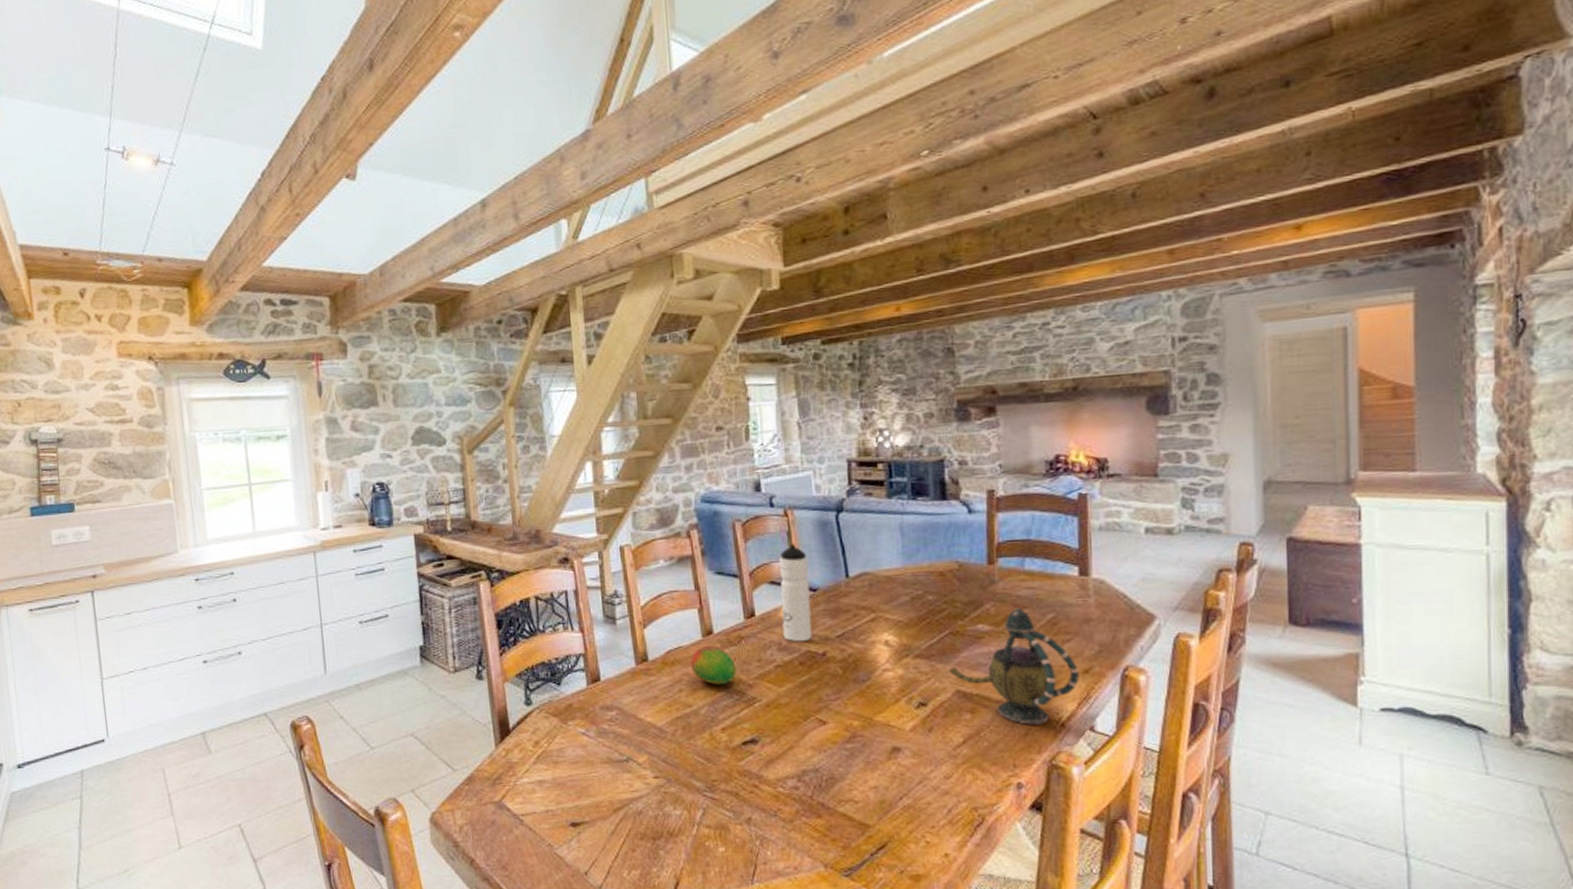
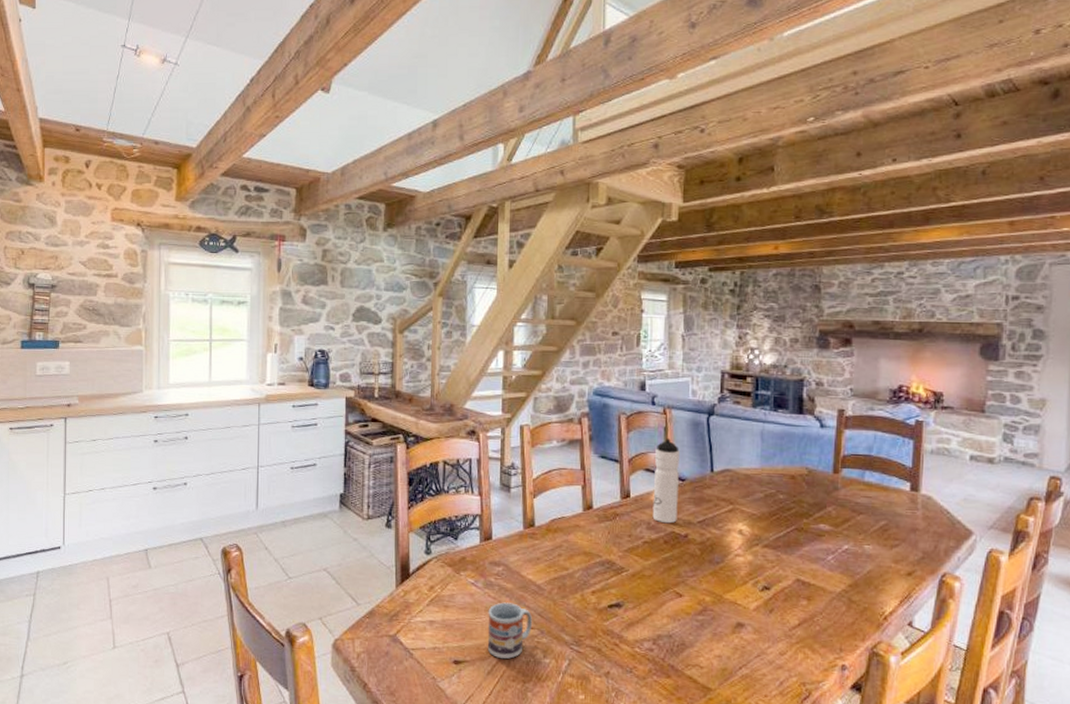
cup: none [604,751,657,816] -> present [487,602,533,659]
fruit: present [690,645,737,686] -> none [571,518,610,554]
teapot: present [948,608,1079,725] -> none [791,513,903,616]

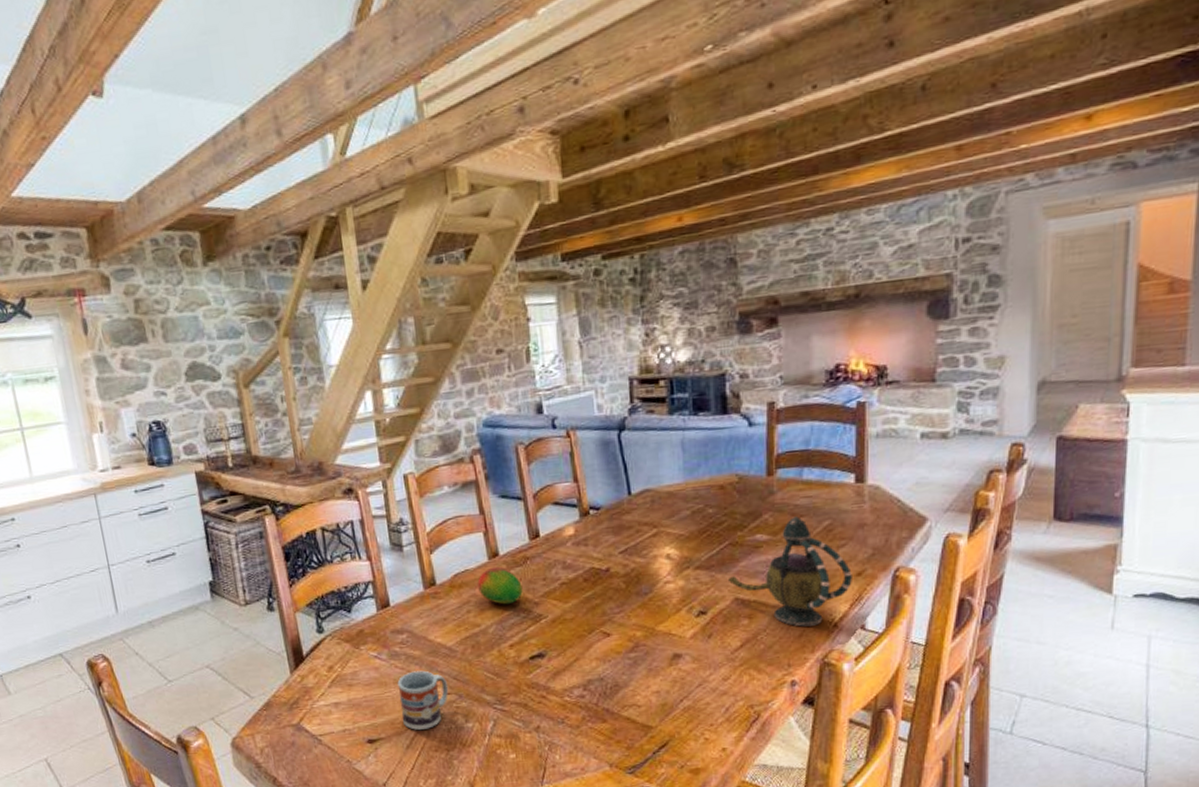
fruit: none [571,518,610,554] -> present [477,566,523,605]
water bottle: present [652,438,679,524] -> none [562,464,596,560]
teapot: none [791,513,903,616] -> present [727,516,852,627]

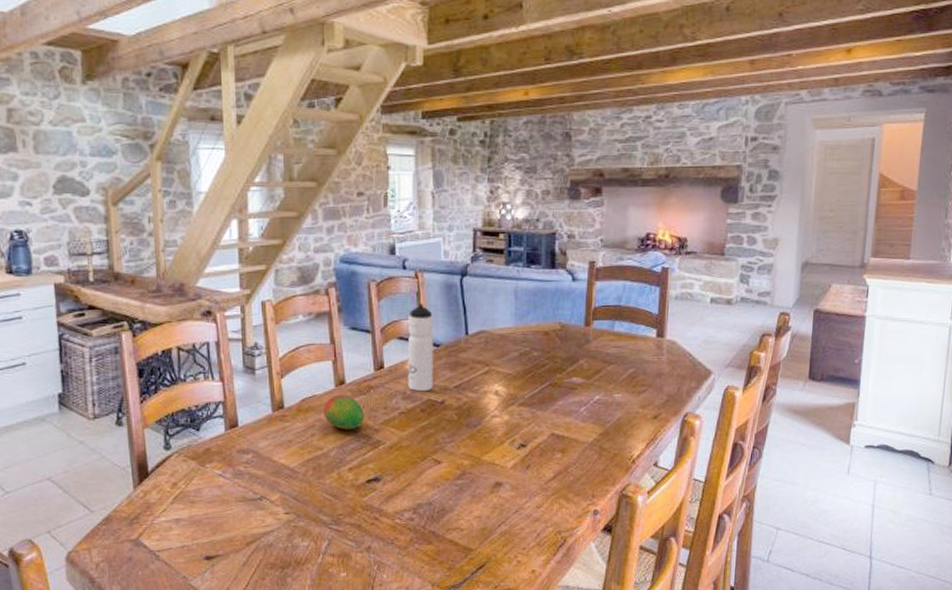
cup: present [397,670,449,731] -> none [239,490,288,549]
water bottle: none [562,464,596,560] -> present [407,303,433,392]
teapot: present [727,516,852,627] -> none [546,363,650,462]

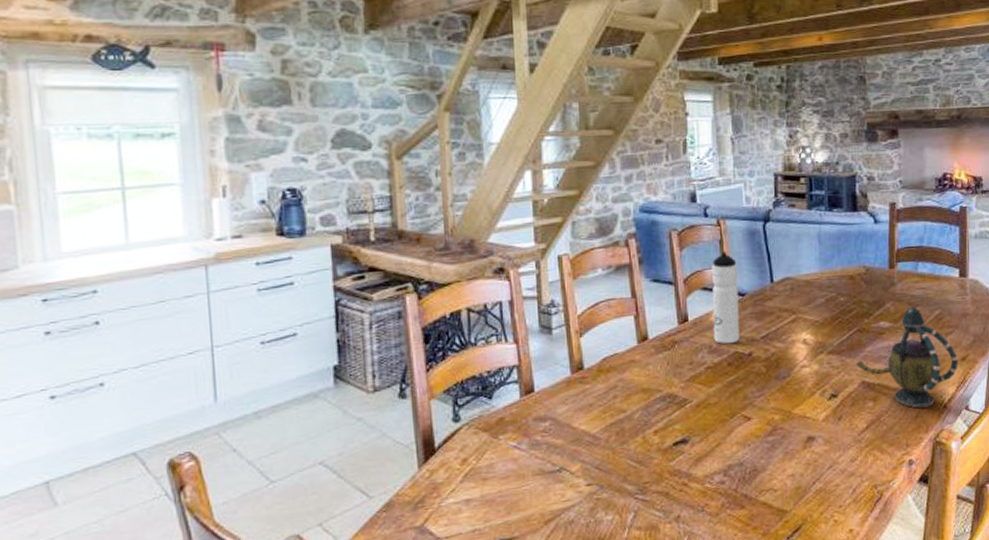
fruit: present [323,394,365,430] -> none [626,350,670,390]
teapot: none [546,363,650,462] -> present [856,306,958,408]

